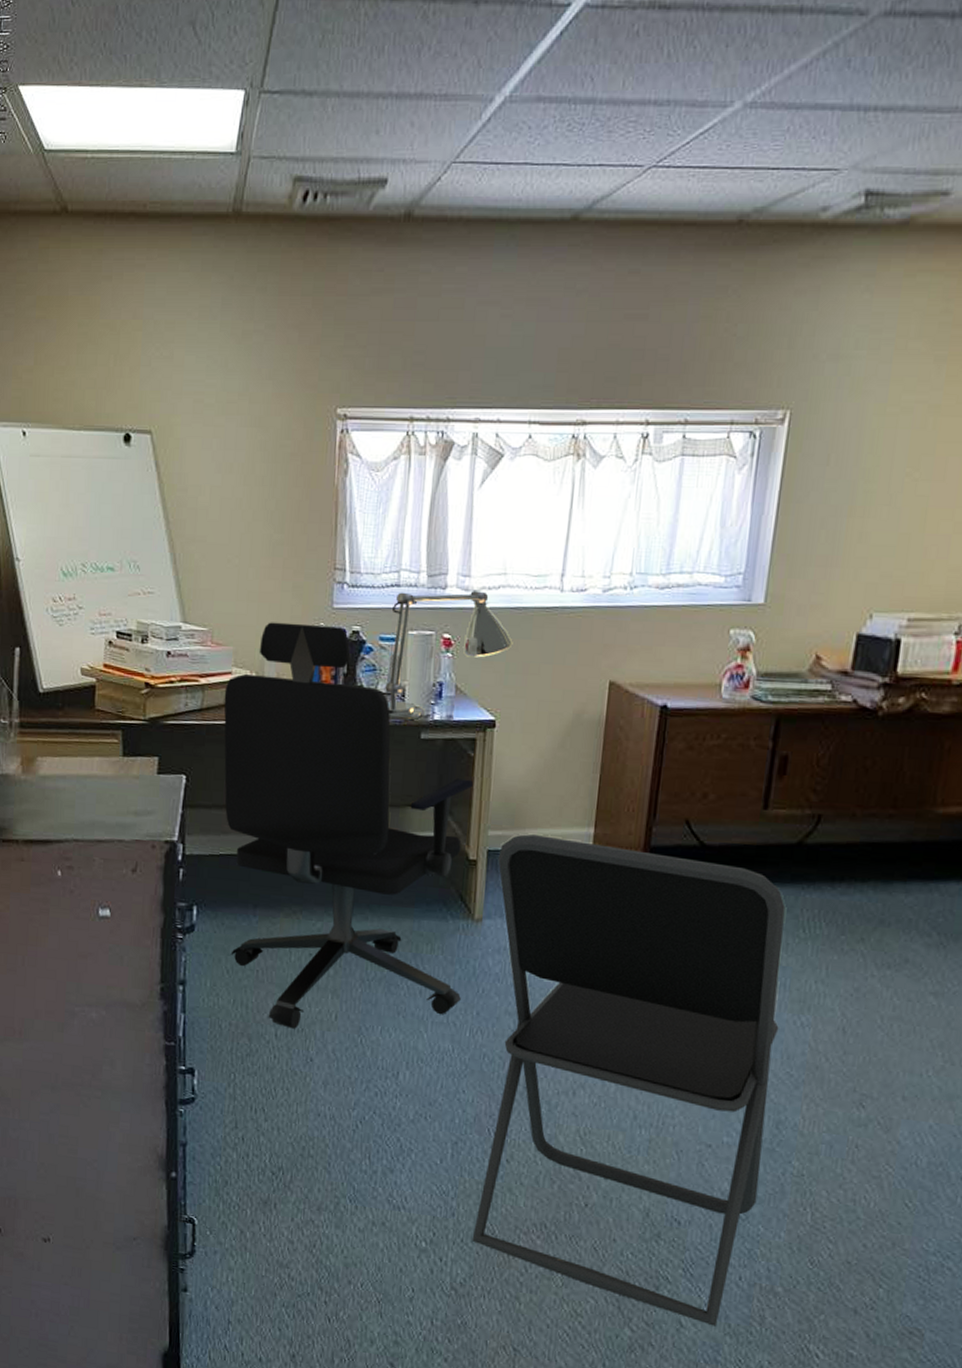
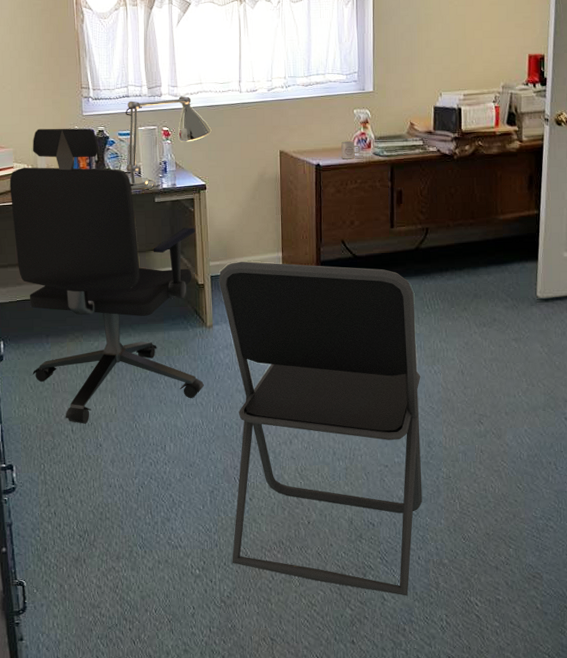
mug: none [701,675,733,703] -> present [340,141,361,159]

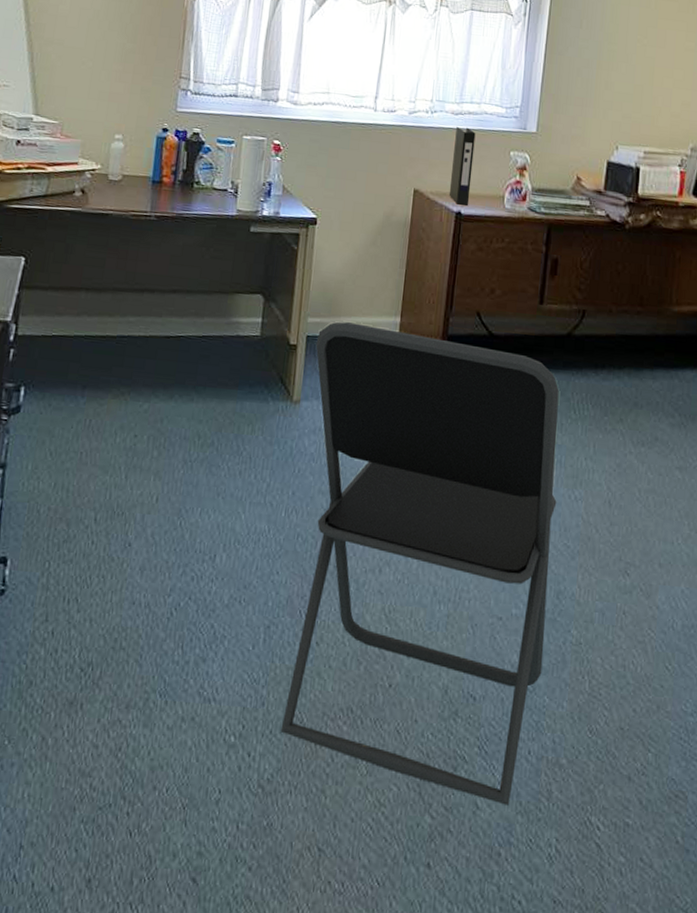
office chair: present [9,128,204,424] -> none [55,119,295,513]
desk lamp: present [126,96,211,191] -> none [219,102,333,215]
binder: none [308,95,325,159] -> present [449,126,476,206]
mug: present [340,141,361,159] -> none [488,188,514,212]

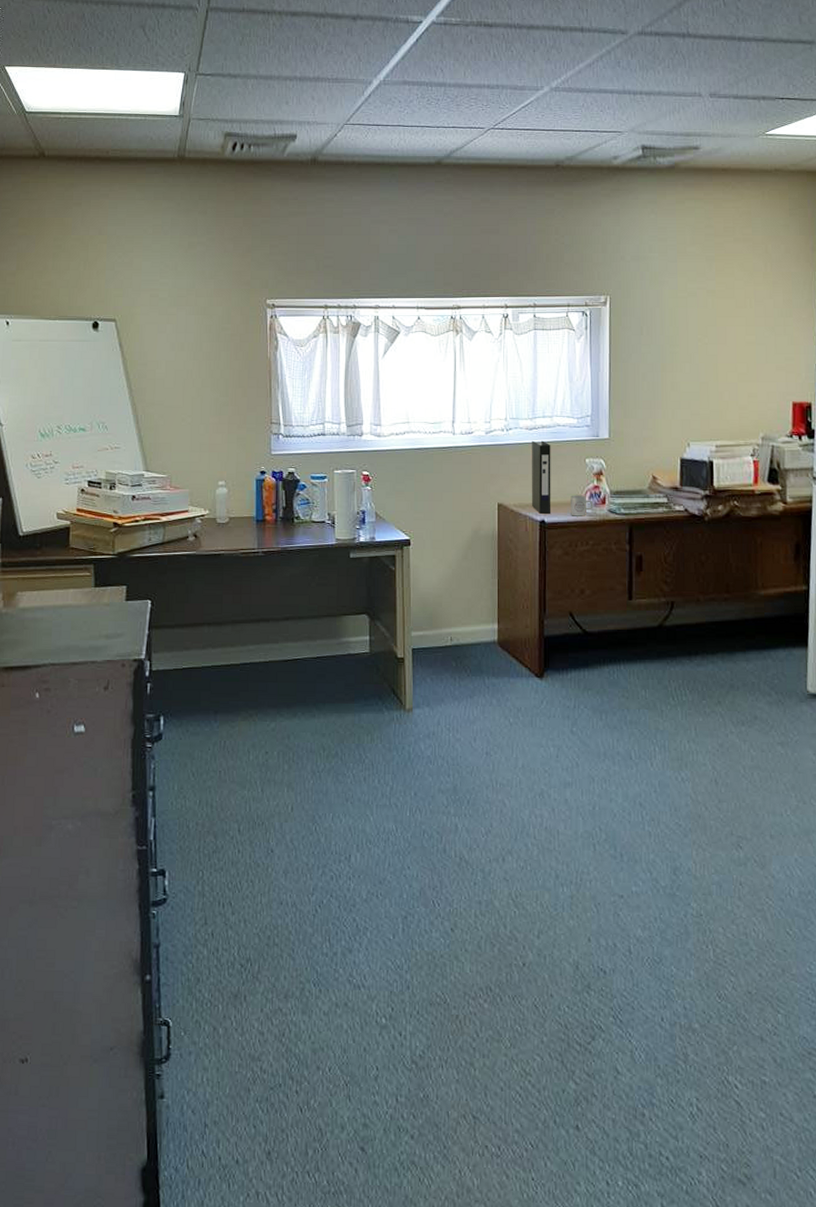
folding chair: present [280,321,559,806] -> none [421,633,667,1069]
mug: none [488,188,514,212] -> present [569,495,594,516]

